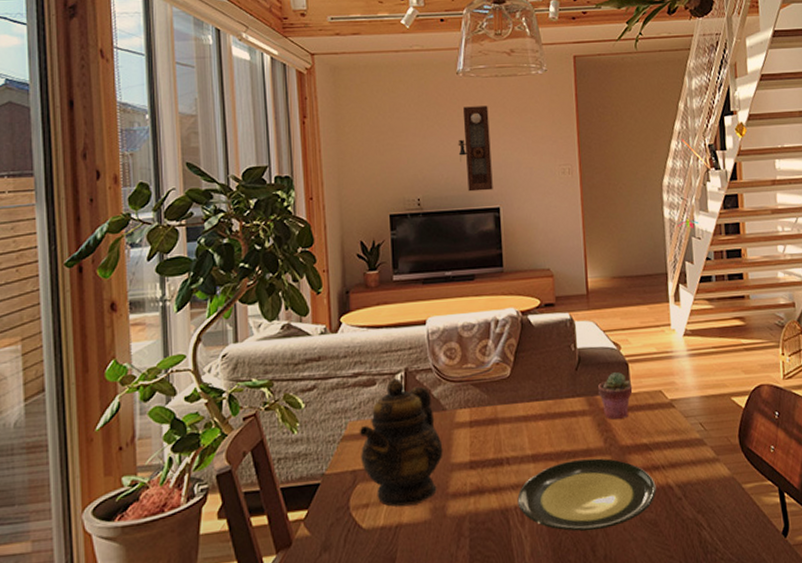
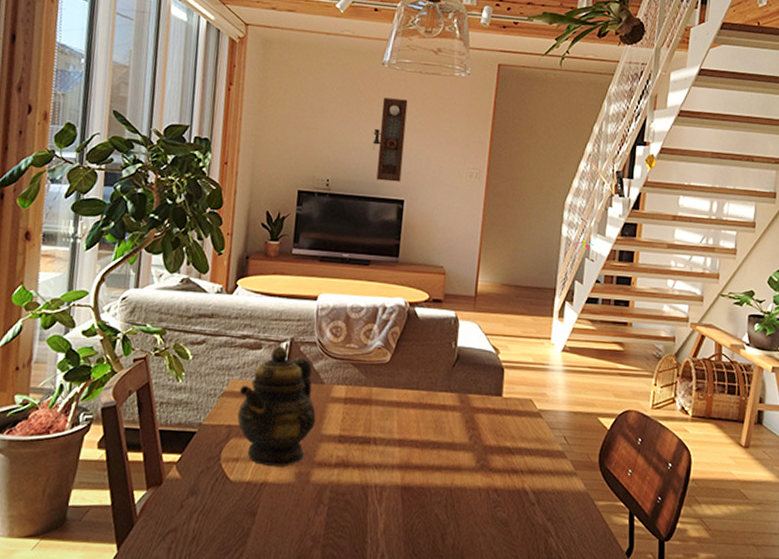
plate: present [517,458,657,531] -> none [378,451,512,520]
potted succulent: present [597,372,633,420] -> none [470,375,505,421]

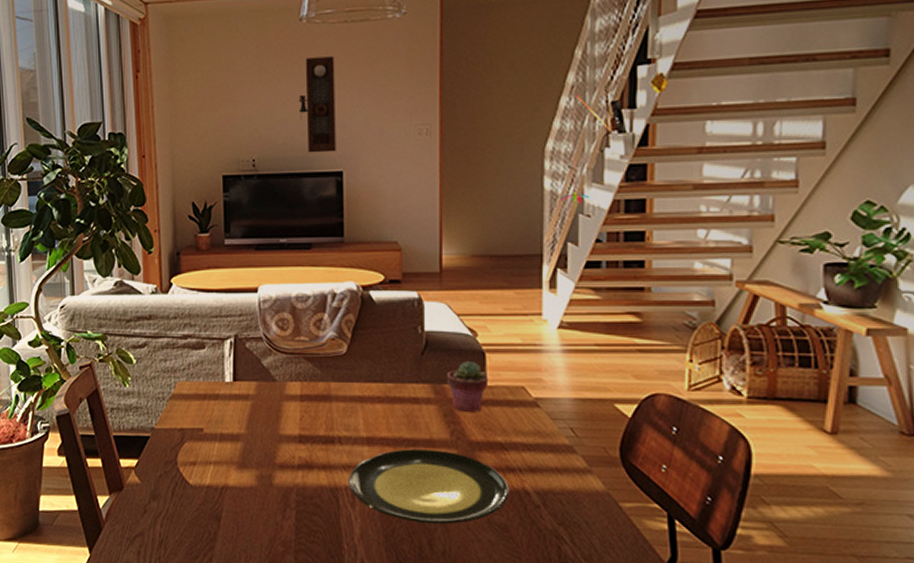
teapot: present [237,346,316,466] -> none [187,344,272,469]
plate: none [378,451,512,520] -> present [348,449,510,524]
potted succulent: none [470,375,505,421] -> present [446,361,489,413]

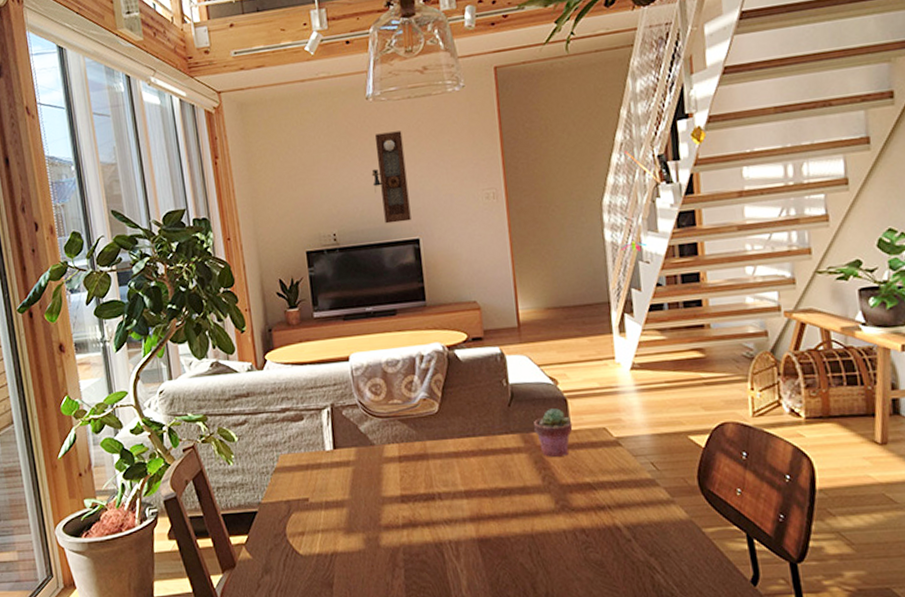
plate: present [348,449,510,524] -> none [451,496,602,568]

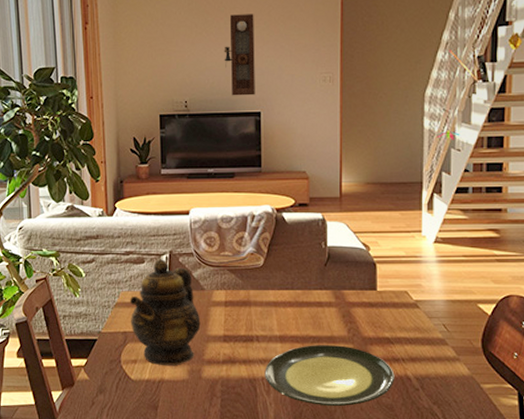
teapot: none [290,414,374,536] -> present [129,259,201,365]
plate: none [451,496,602,568] -> present [264,345,395,407]
potted succulent: present [533,408,573,458] -> none [344,271,379,314]

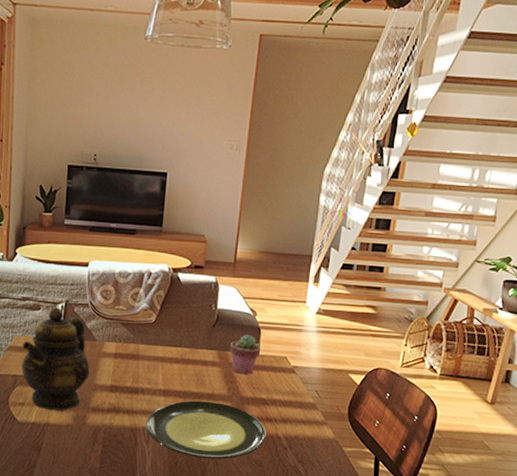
pendulum clock: present [224,14,255,96] -> none [136,72,170,156]
potted succulent: none [344,271,379,314] -> present [229,334,261,375]

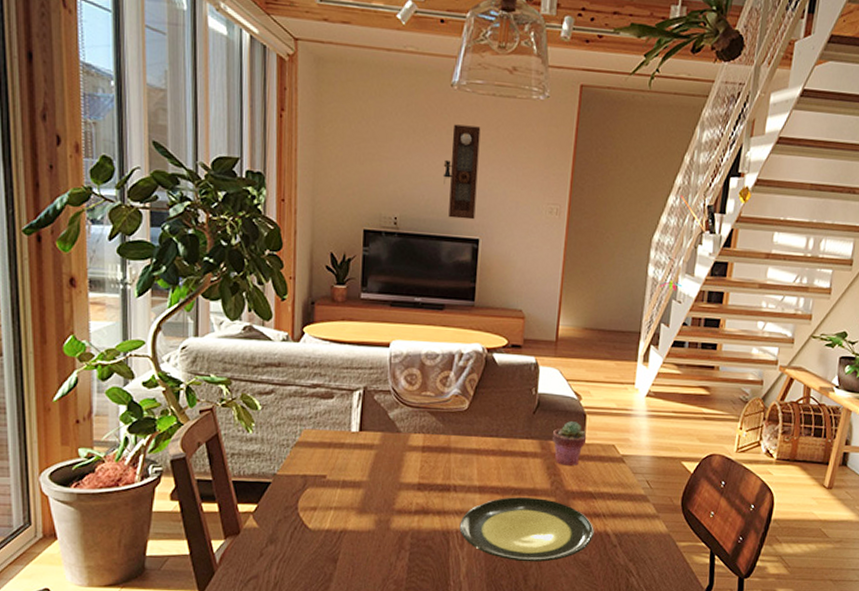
teapot: present [21,307,90,411] -> none [312,395,394,514]
pendulum clock: none [136,72,170,156] -> present [443,124,481,220]

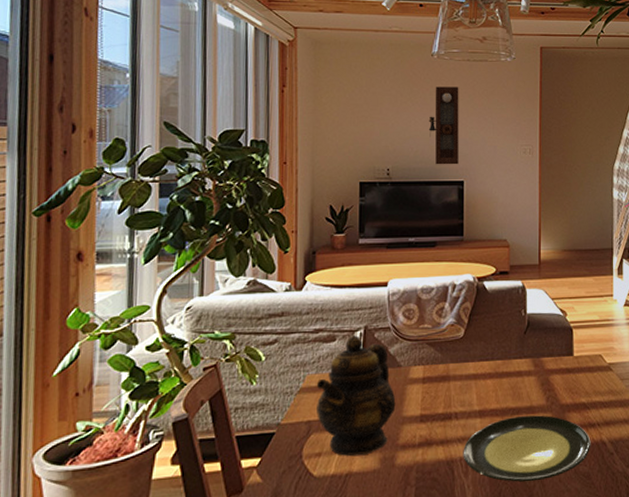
teapot: none [312,395,394,514] -> present [316,335,396,456]
potted succulent: present [551,421,587,467] -> none [543,337,575,381]

